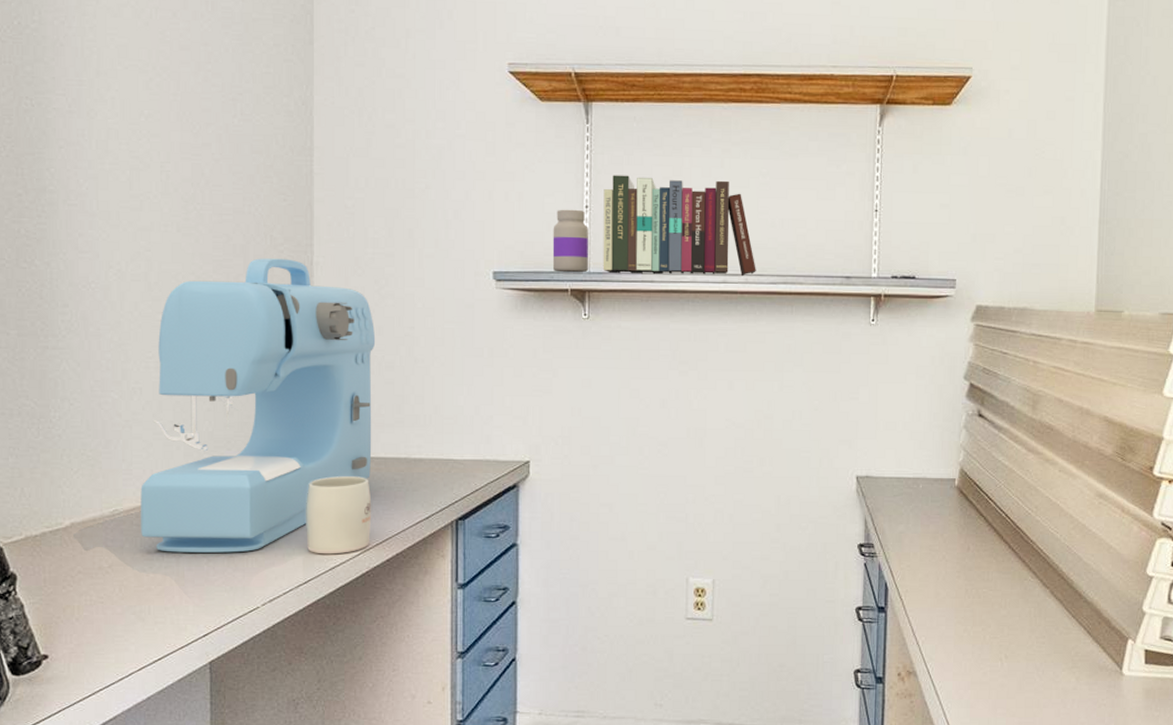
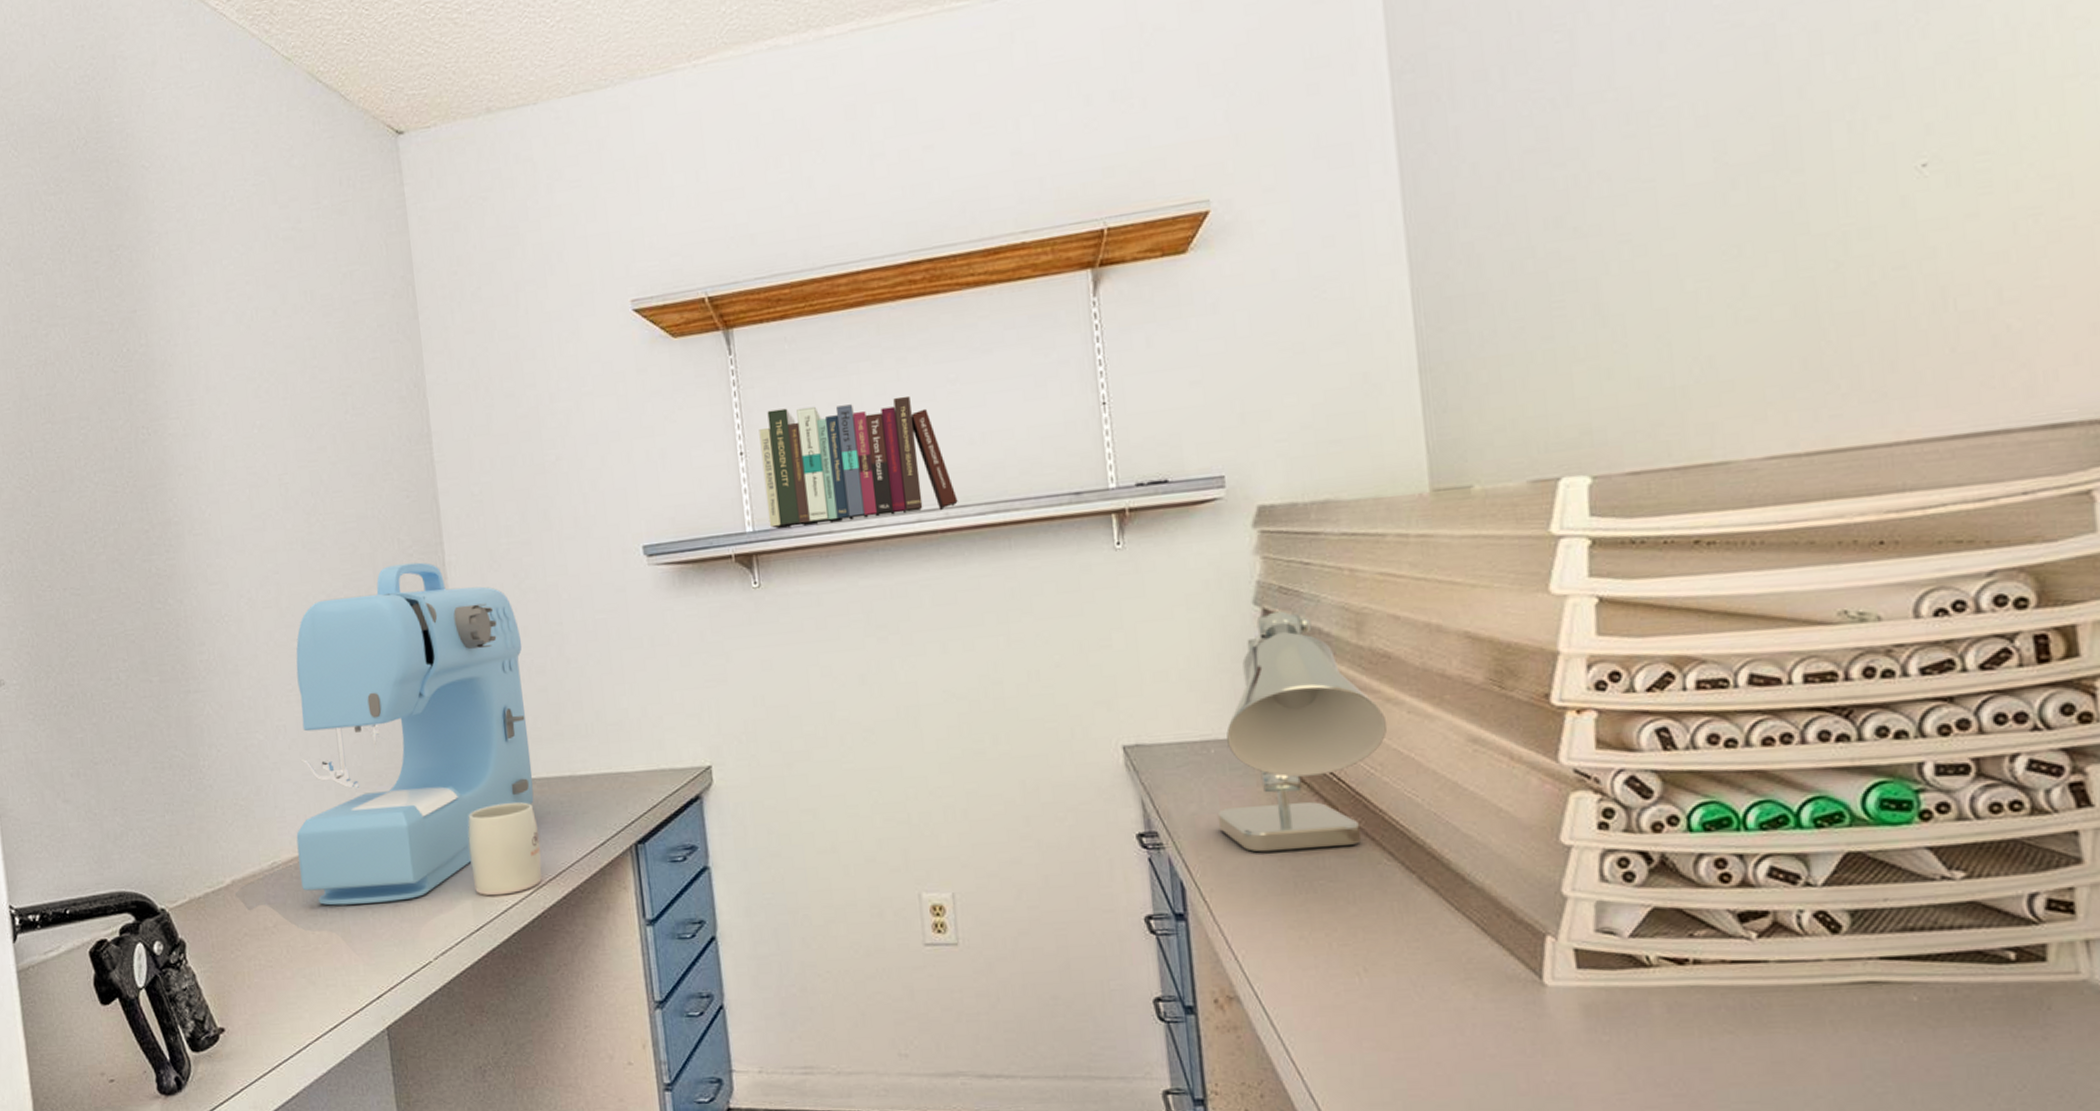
jar: present [552,209,589,273] -> none [705,458,753,537]
desk lamp: none [918,386,1044,566] -> present [1217,611,1388,853]

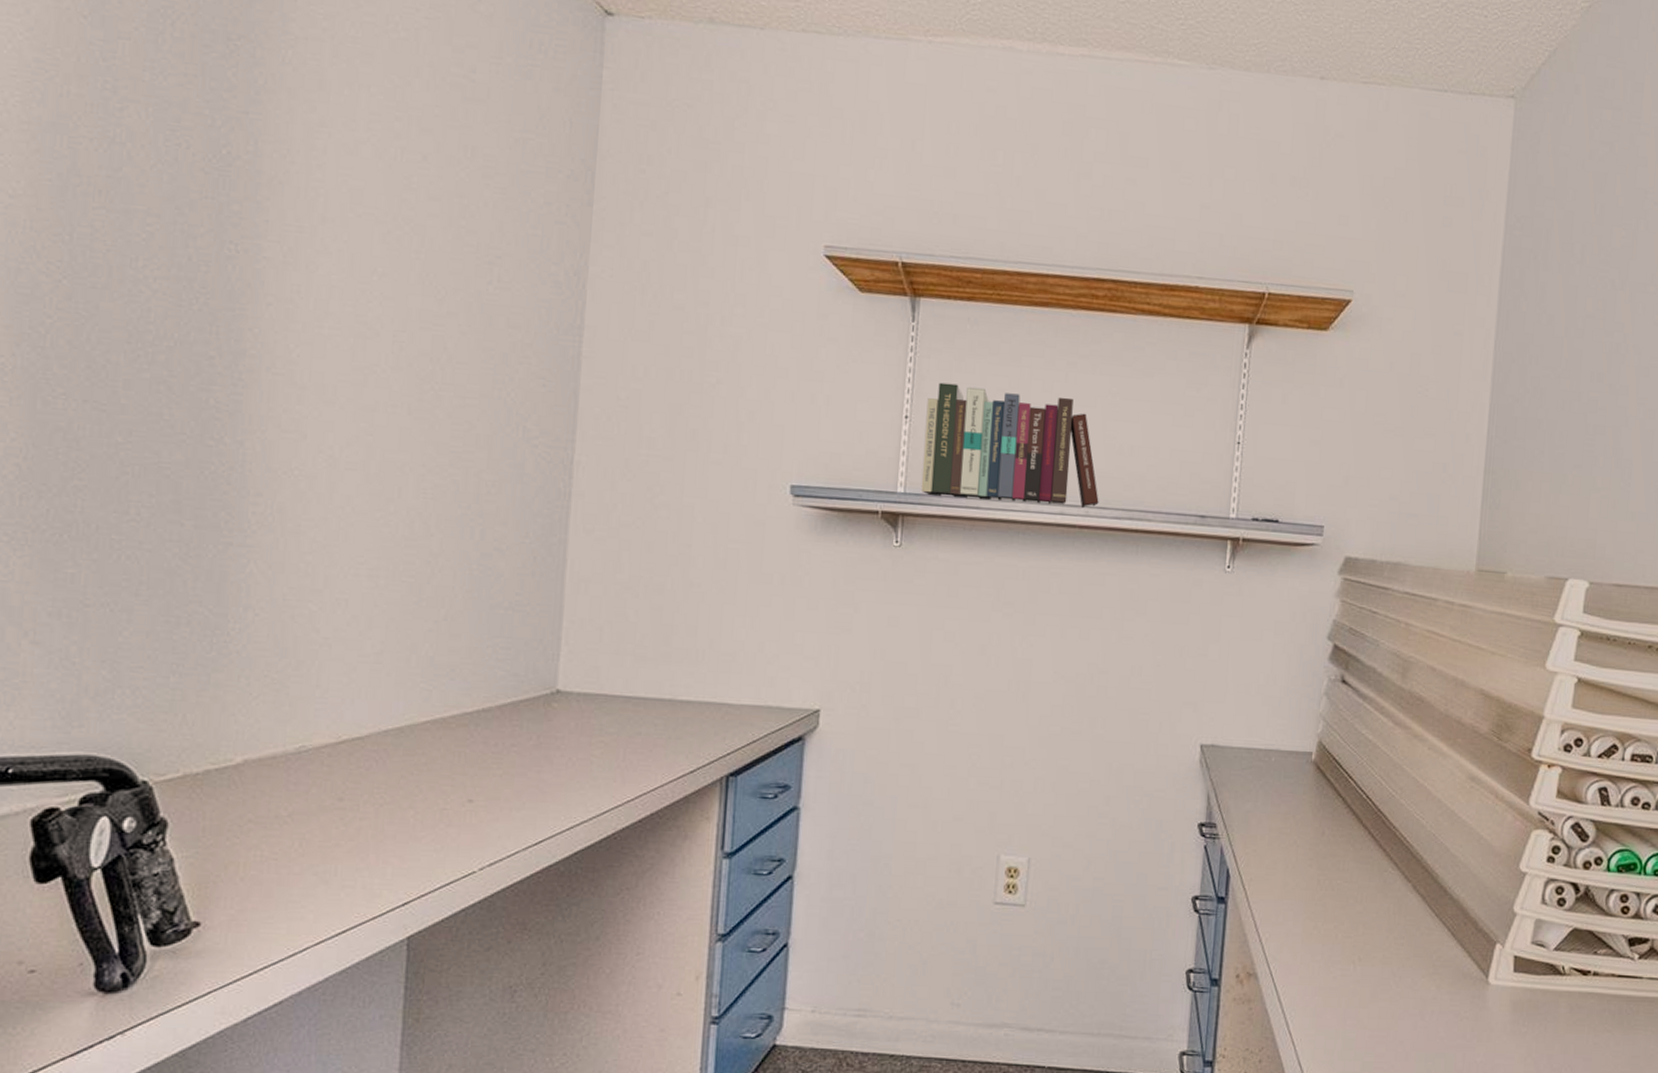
sewing machine: present [296,562,534,906] -> none [333,452,644,805]
mug: present [467,802,542,896] -> none [540,717,625,811]
desk lamp: present [1217,611,1388,853] -> none [1266,648,1412,854]

